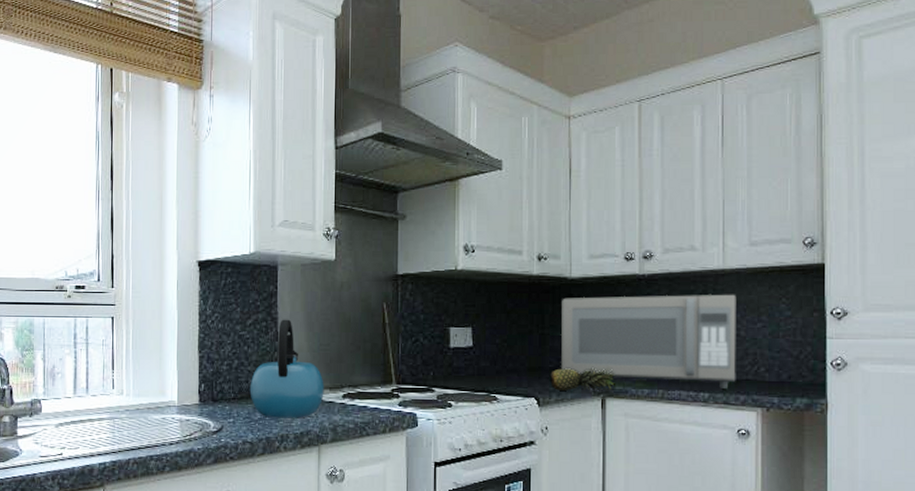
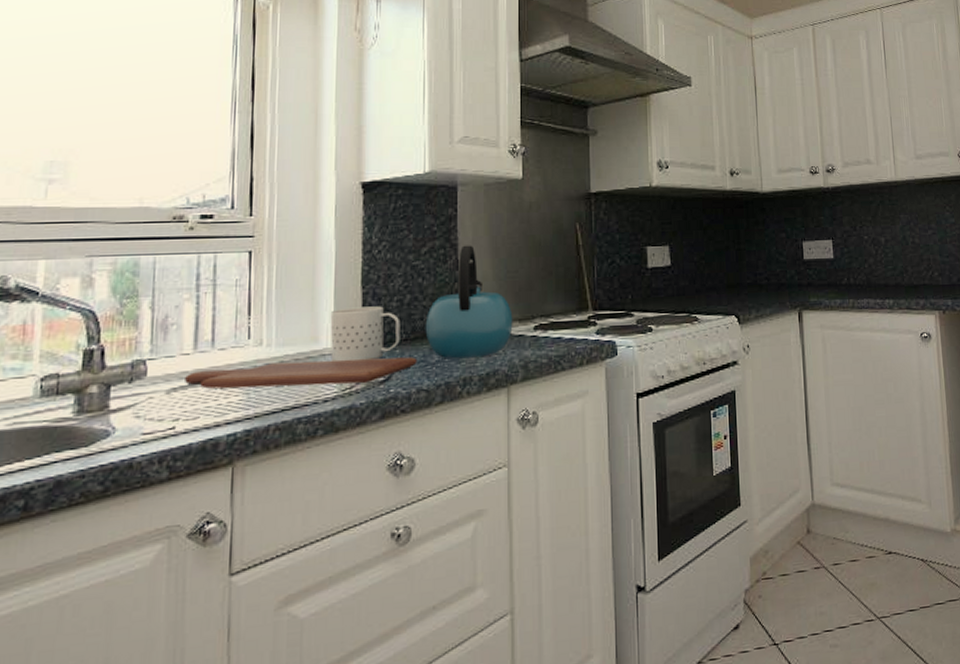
cutting board: none [68,410,243,432] -> present [185,357,417,389]
mug: none [174,368,230,414] -> present [330,306,401,362]
fruit: present [550,366,615,391] -> none [749,279,810,306]
microwave: present [560,294,736,388] -> none [755,204,915,294]

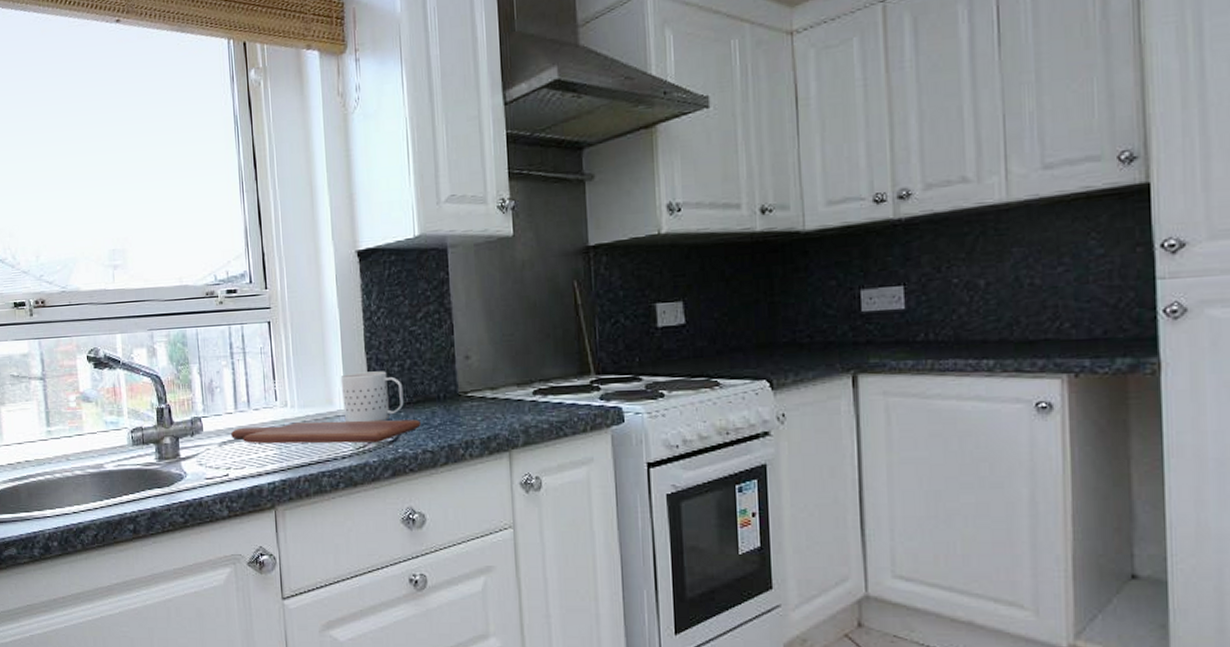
kettle: present [425,245,513,359] -> none [425,308,512,423]

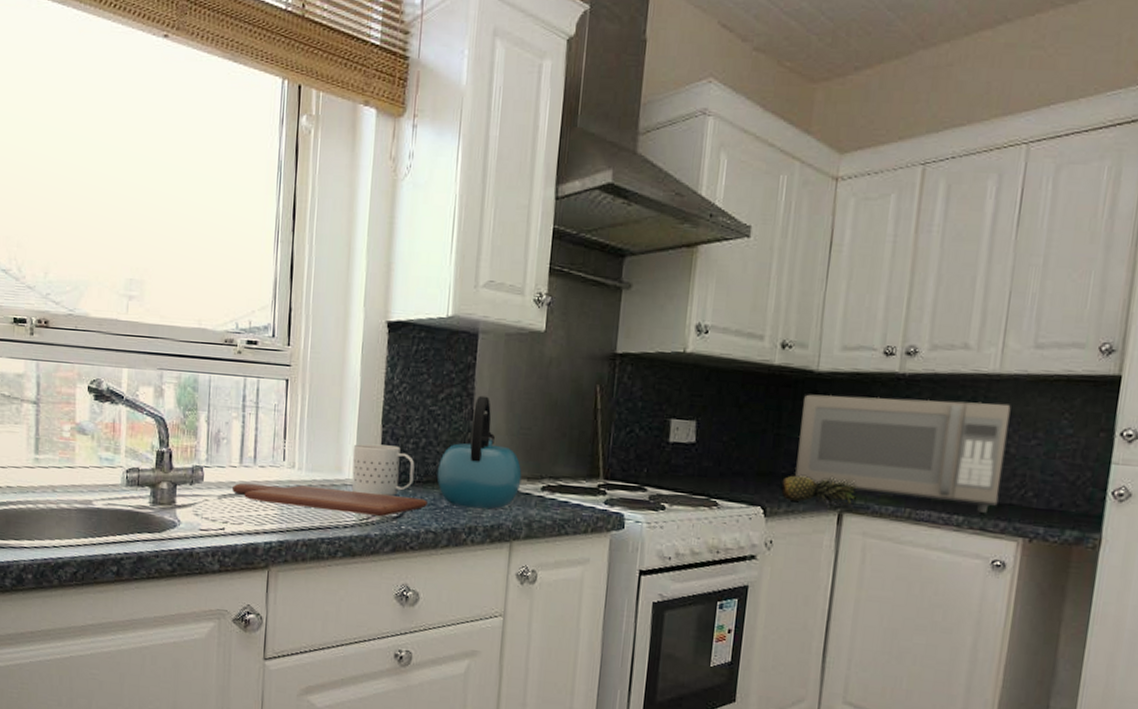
kettle: none [425,308,512,423] -> present [436,395,522,510]
fruit: none [785,336,869,369] -> present [781,475,858,506]
microwave: none [794,233,1031,353] -> present [795,394,1011,513]

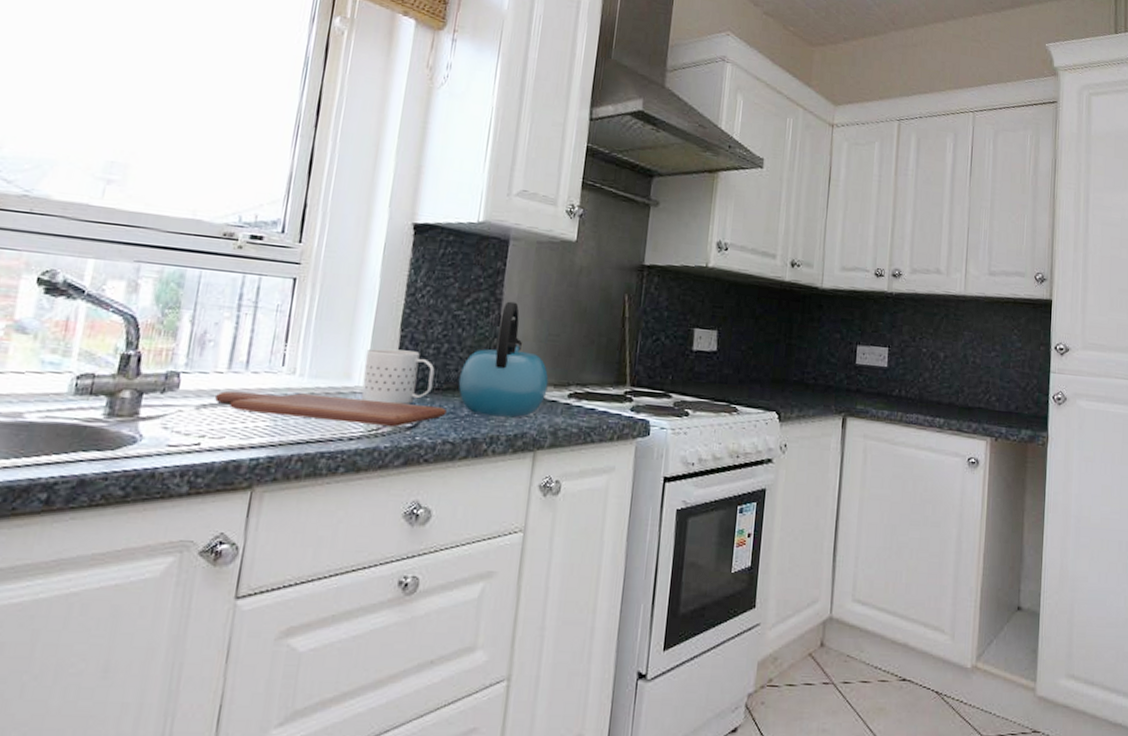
fruit: present [781,475,858,506] -> none [793,382,858,410]
microwave: present [795,394,1011,513] -> none [805,308,975,415]

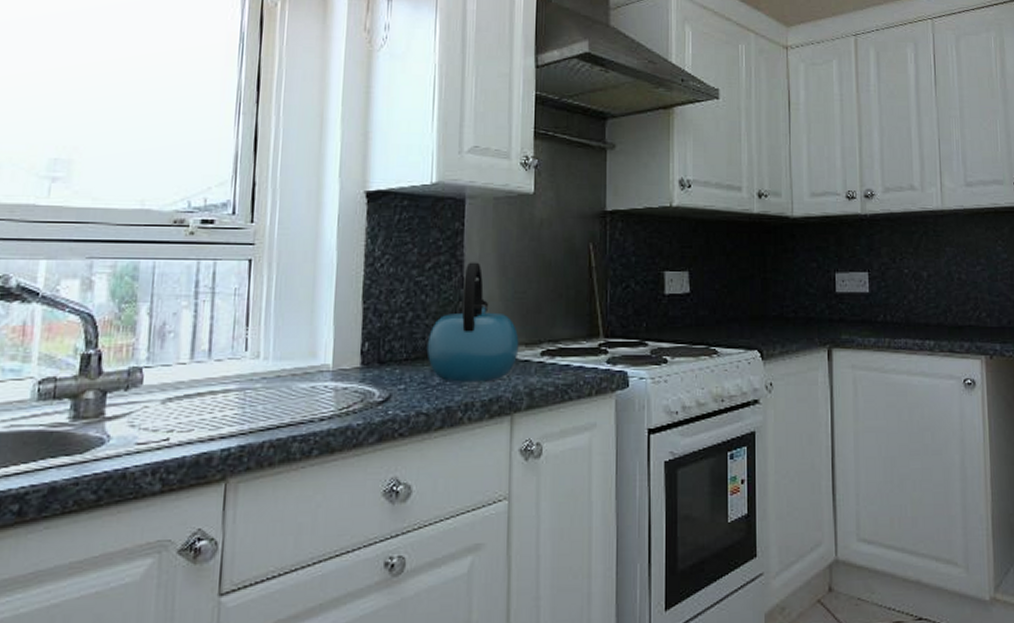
cutting board: present [215,390,447,427] -> none [180,377,417,403]
mug: present [360,348,435,405] -> none [328,323,402,380]

